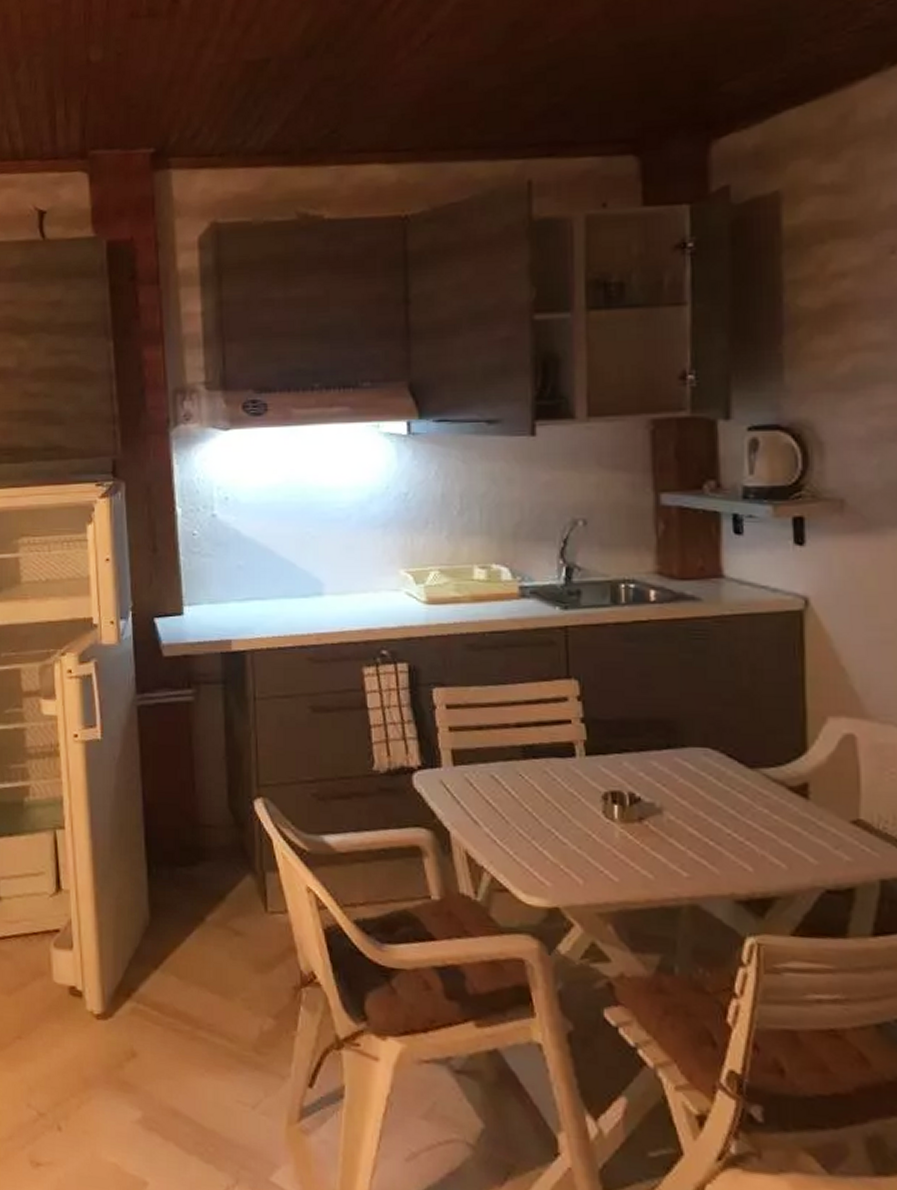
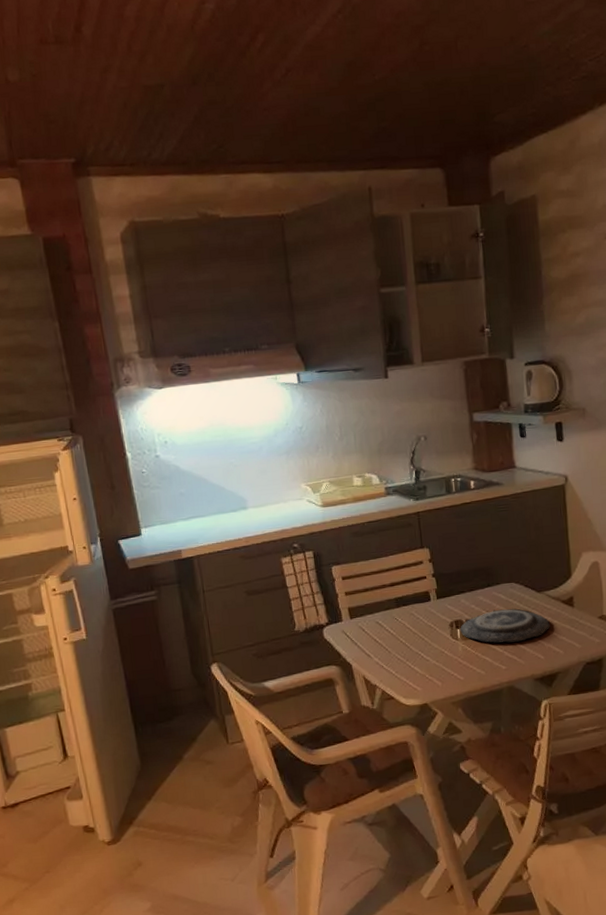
plate: none [618,784,767,839] -> present [460,608,550,643]

